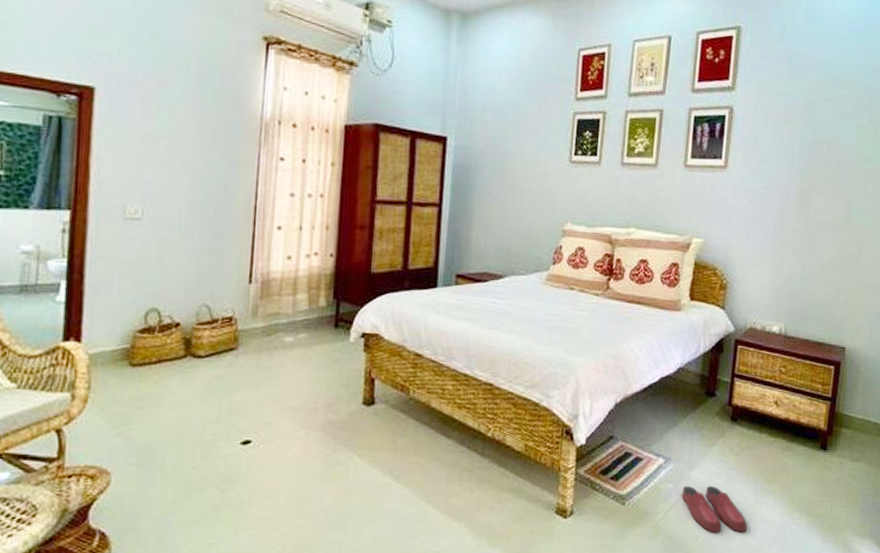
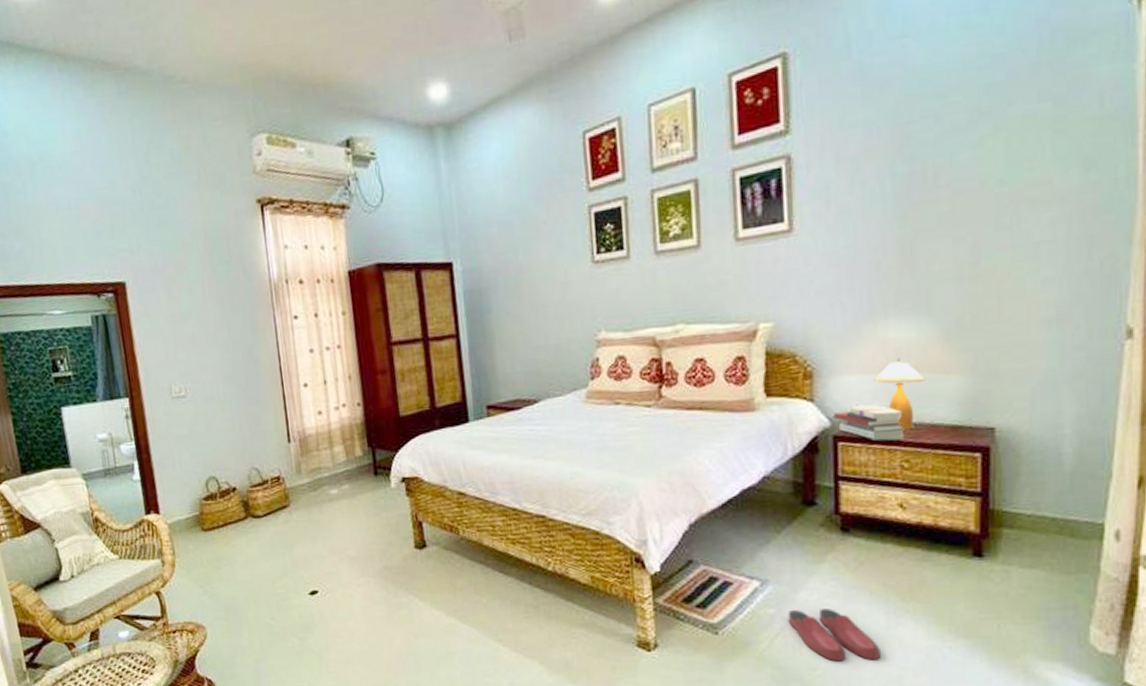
books: none [737,317,786,349] -> present [833,404,905,442]
table lamp: none [769,282,805,342] -> present [873,357,927,430]

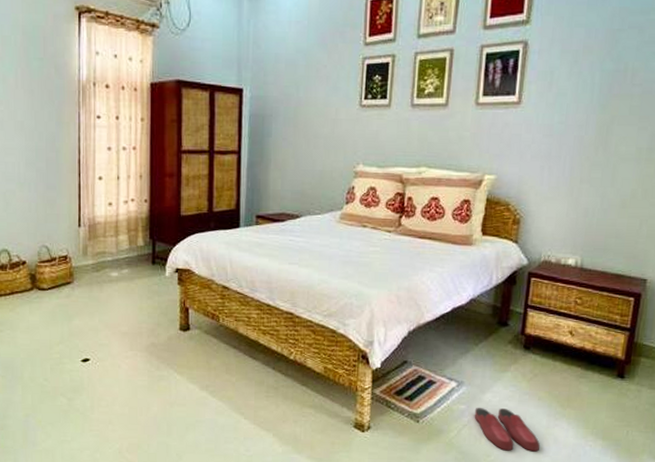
books: present [833,404,905,442] -> none [530,250,582,281]
table lamp: present [873,357,927,430] -> none [564,215,604,274]

